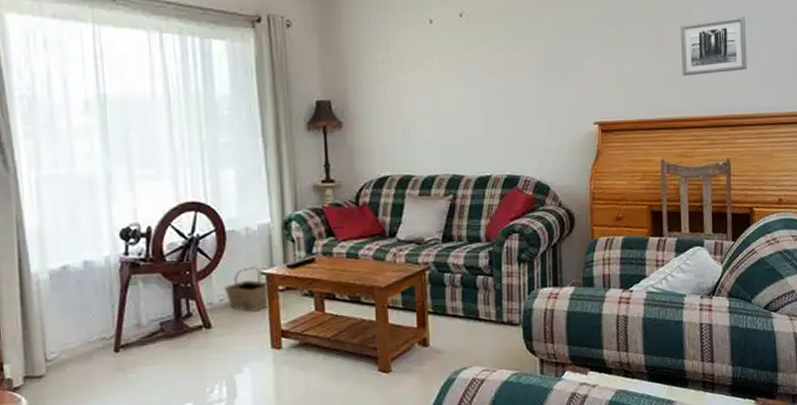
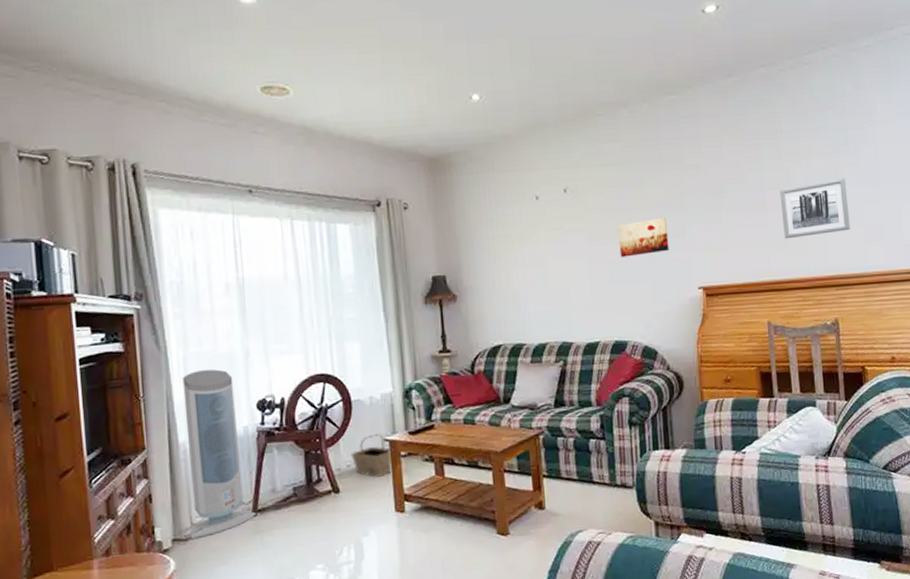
air purifier: none [35,194,119,376] -> present [182,369,256,539]
wall art: none [514,48,566,88] -> present [618,217,669,257]

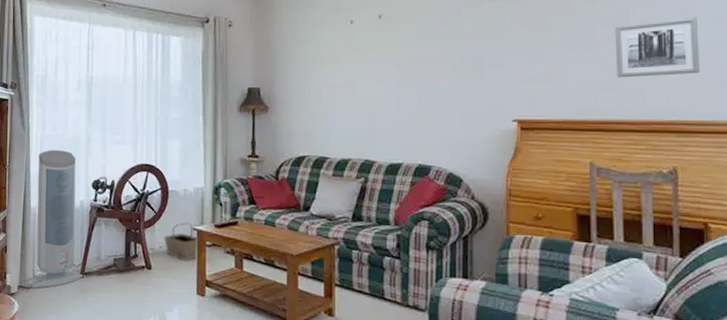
wall art: present [618,217,669,257] -> none [431,47,484,84]

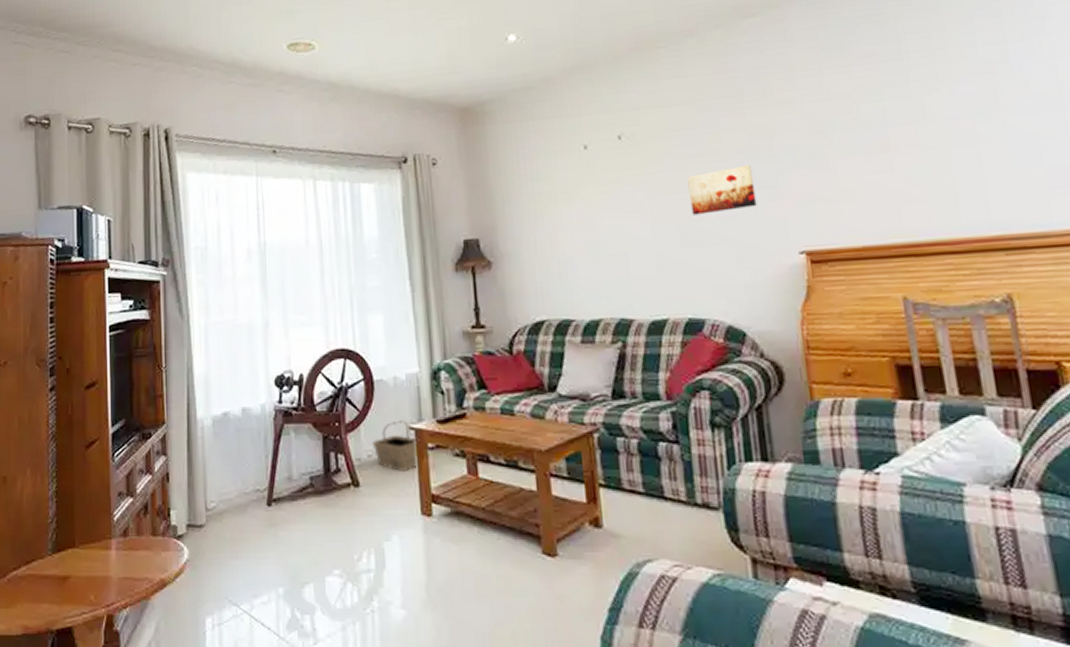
air purifier: present [27,150,83,288] -> none [198,340,271,526]
wall art: none [431,47,484,84] -> present [687,164,757,215]
wall art: present [614,17,700,78] -> none [909,106,1022,188]

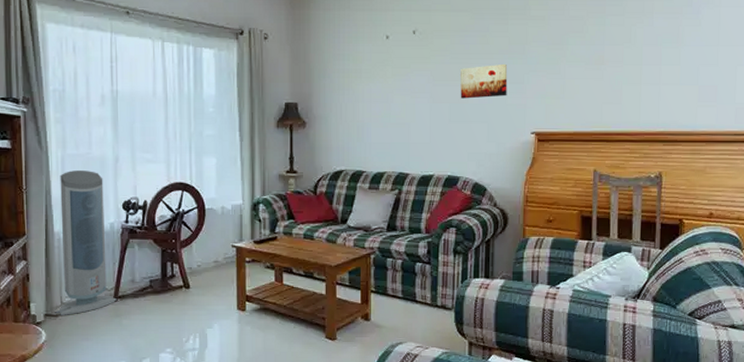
air purifier: none [198,340,271,526] -> present [55,171,117,315]
basket: present [372,420,419,473] -> none [201,240,238,279]

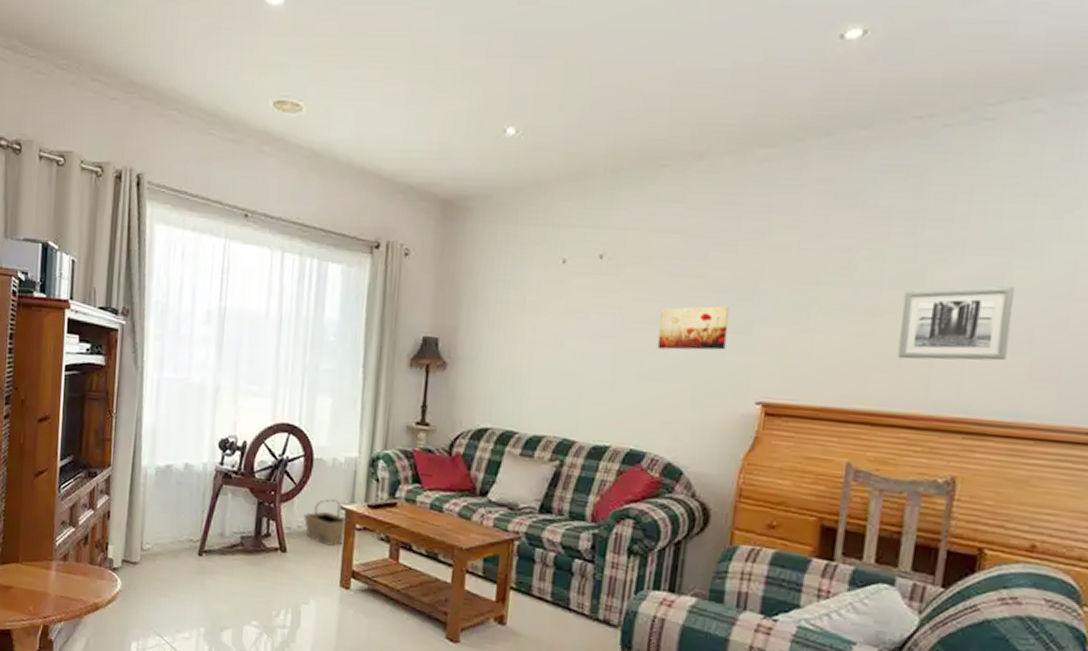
air purifier: present [55,171,117,315] -> none [133,397,202,565]
basket: none [201,240,238,279] -> present [303,499,346,547]
wall art: none [619,39,685,93] -> present [897,286,1015,361]

